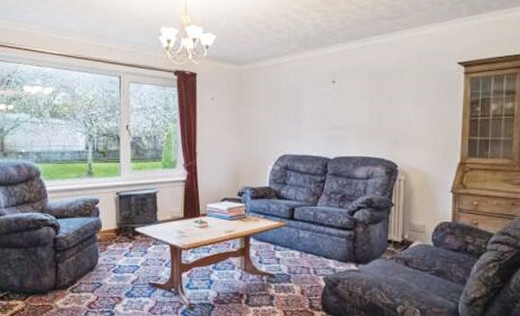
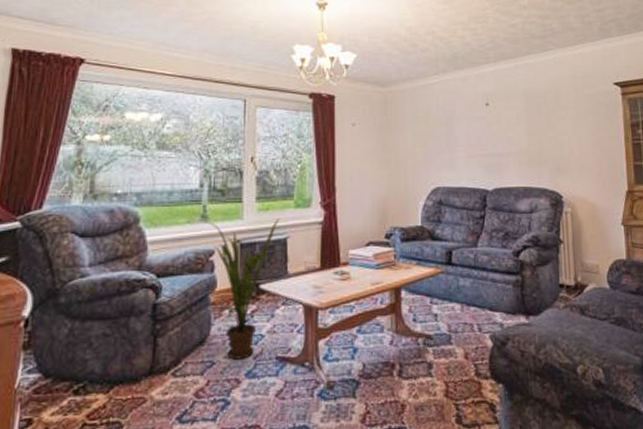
house plant: none [91,175,150,283] -> present [205,217,280,360]

